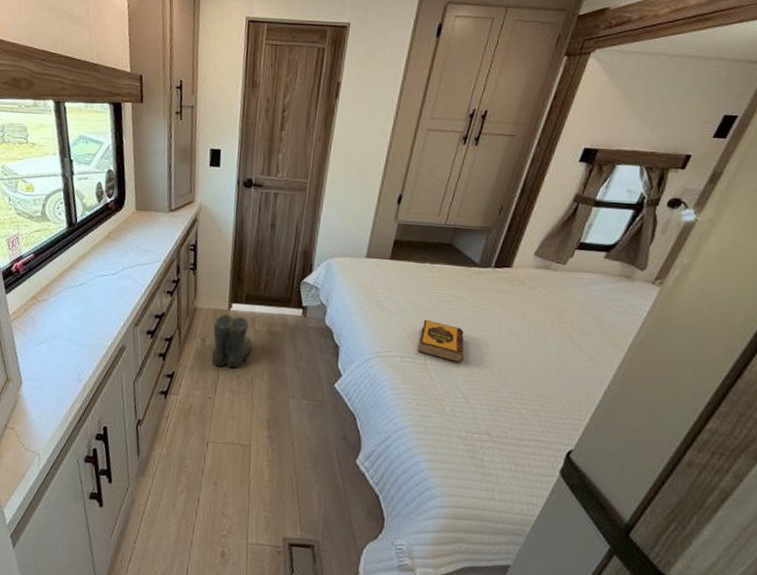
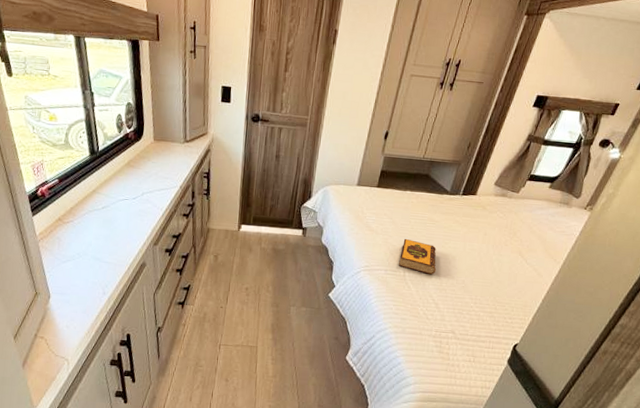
boots: present [210,314,252,368] -> none [222,234,259,281]

